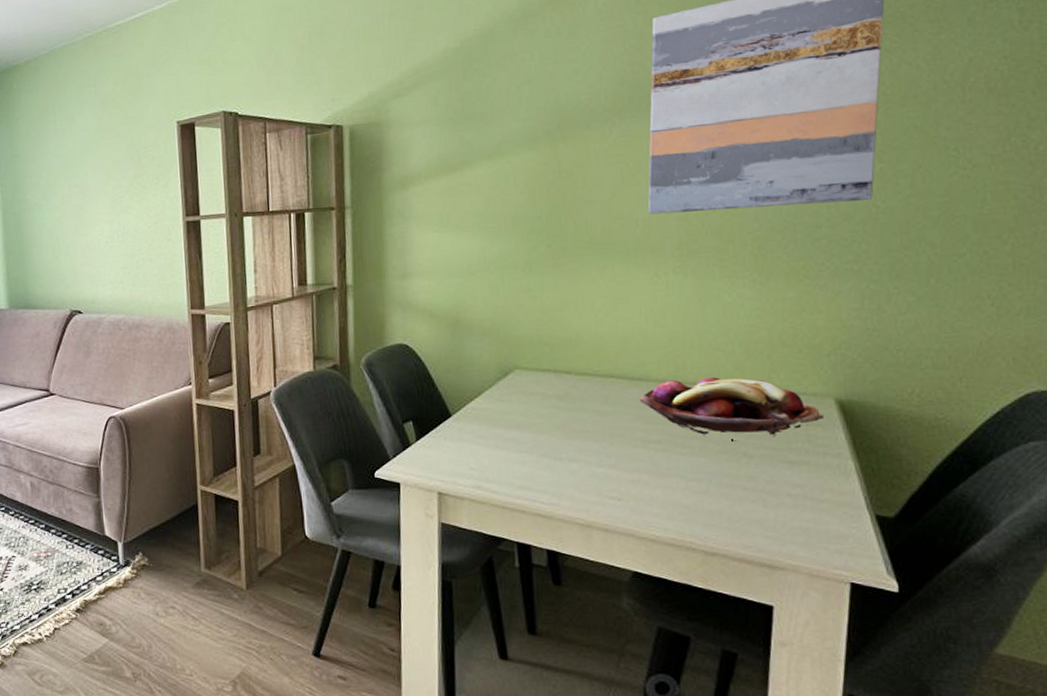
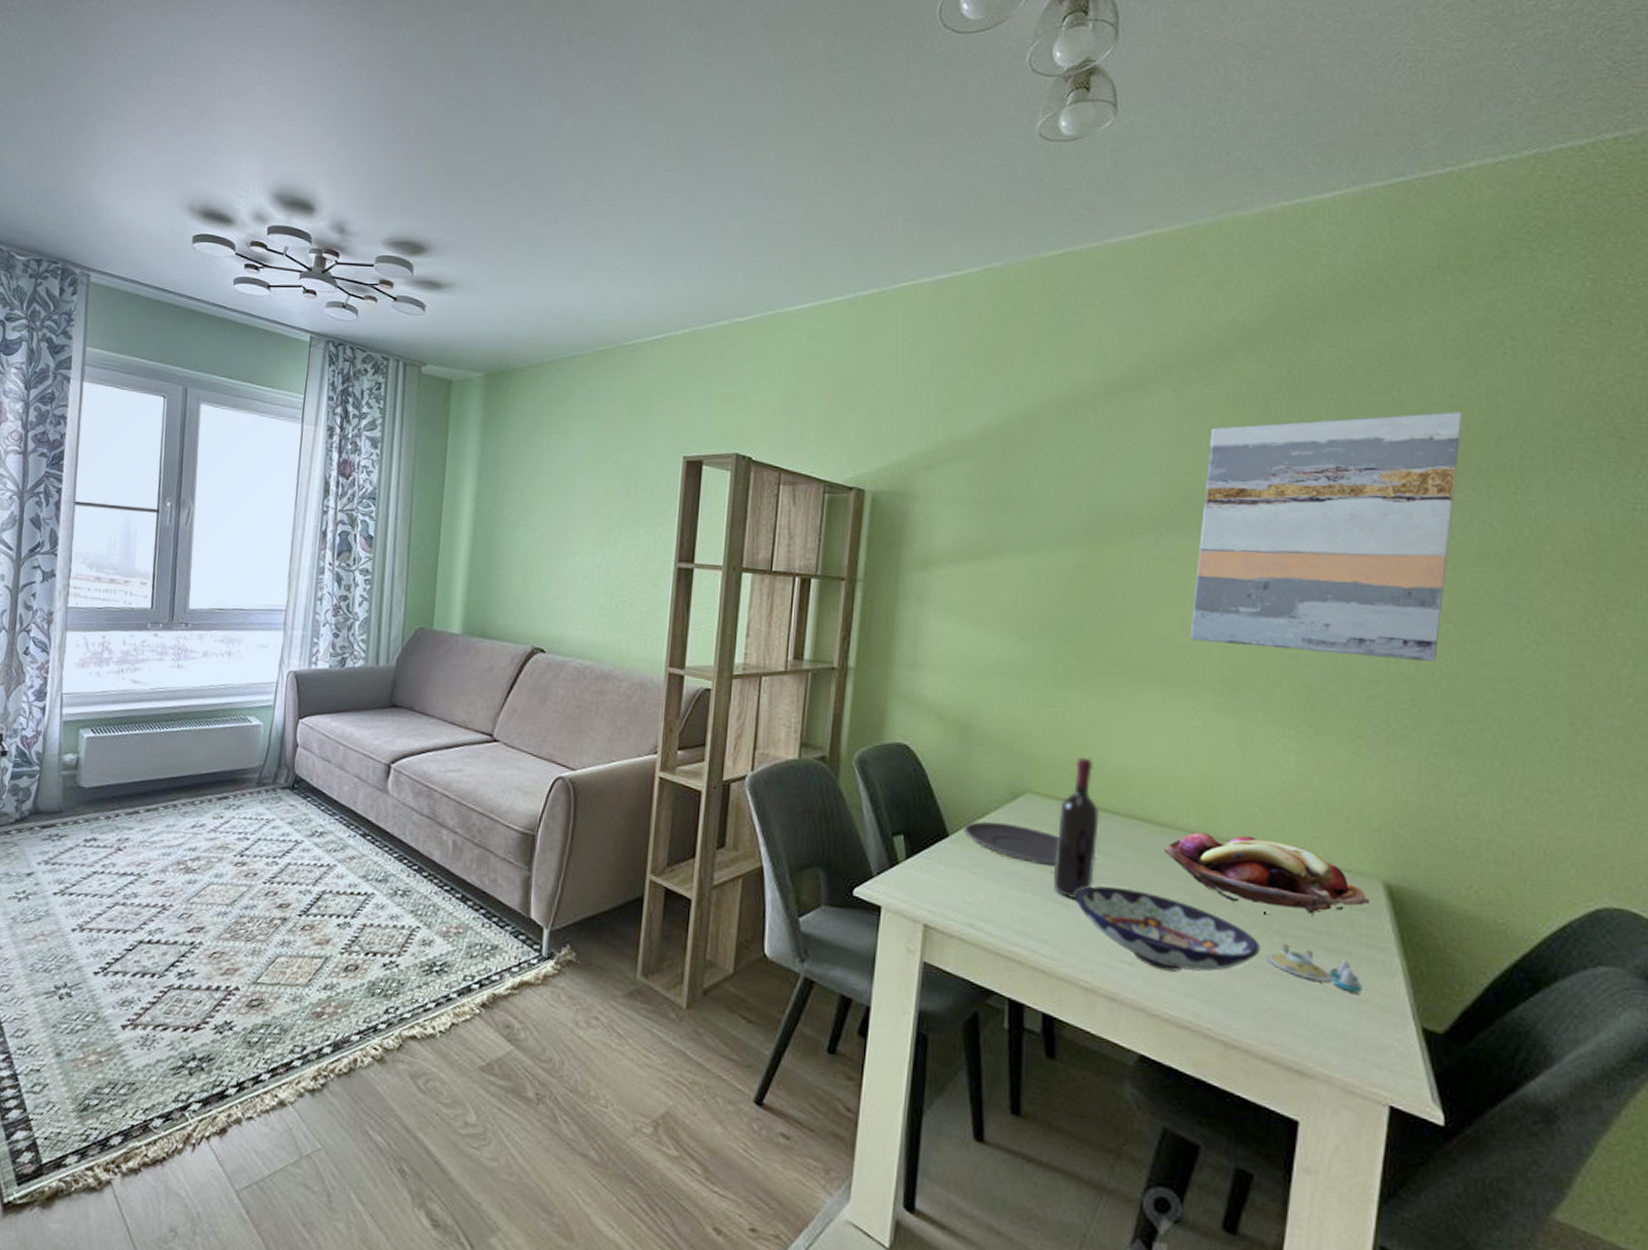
plate: none [463,398,548,429] -> present [963,821,1059,867]
wine bottle: none [545,331,582,452] -> present [1053,757,1100,899]
bowl: none [566,437,730,500] -> present [1075,886,1260,972]
salt and pepper shaker set: none [737,463,822,495] -> present [1267,943,1362,994]

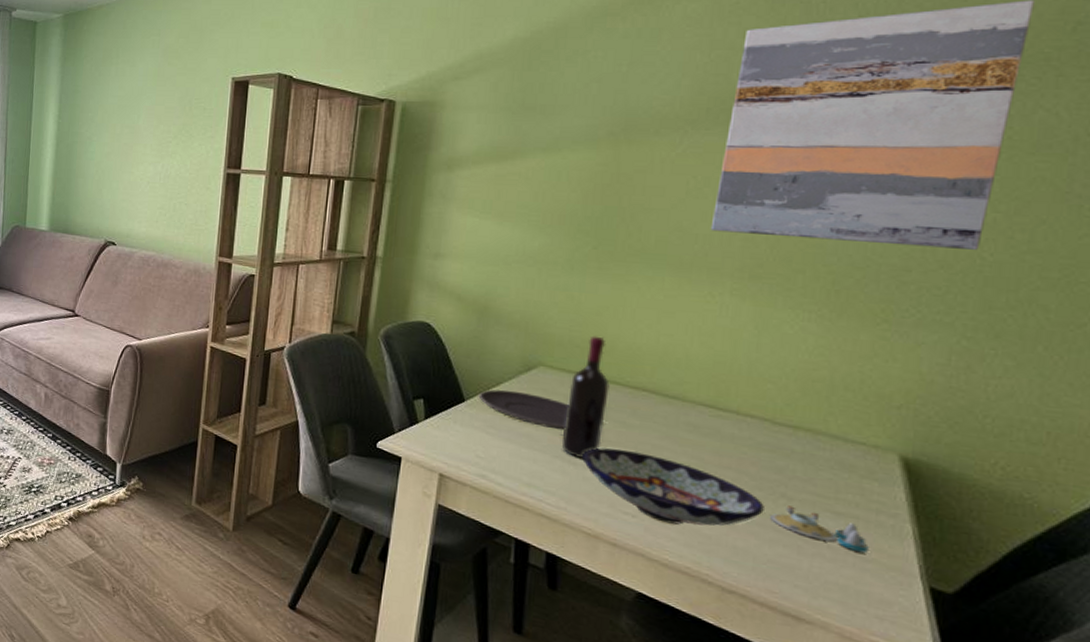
fruit basket: present [1164,832,1369,917] -> none [672,404,883,483]

